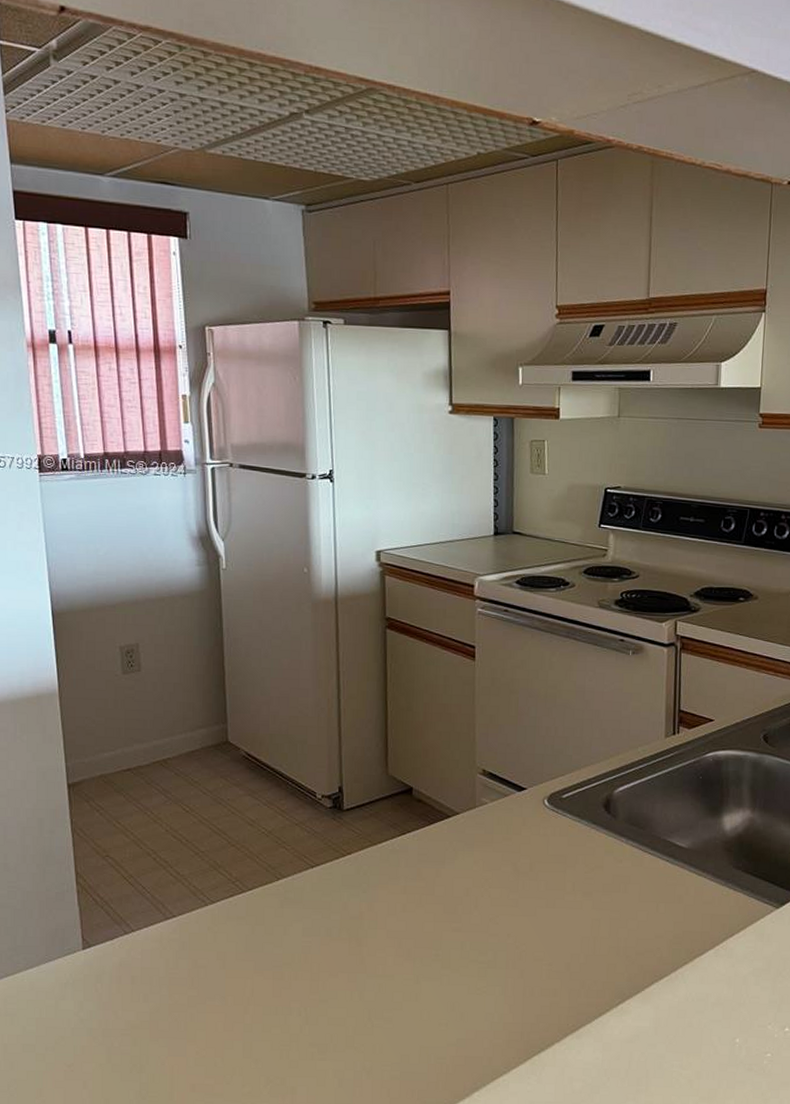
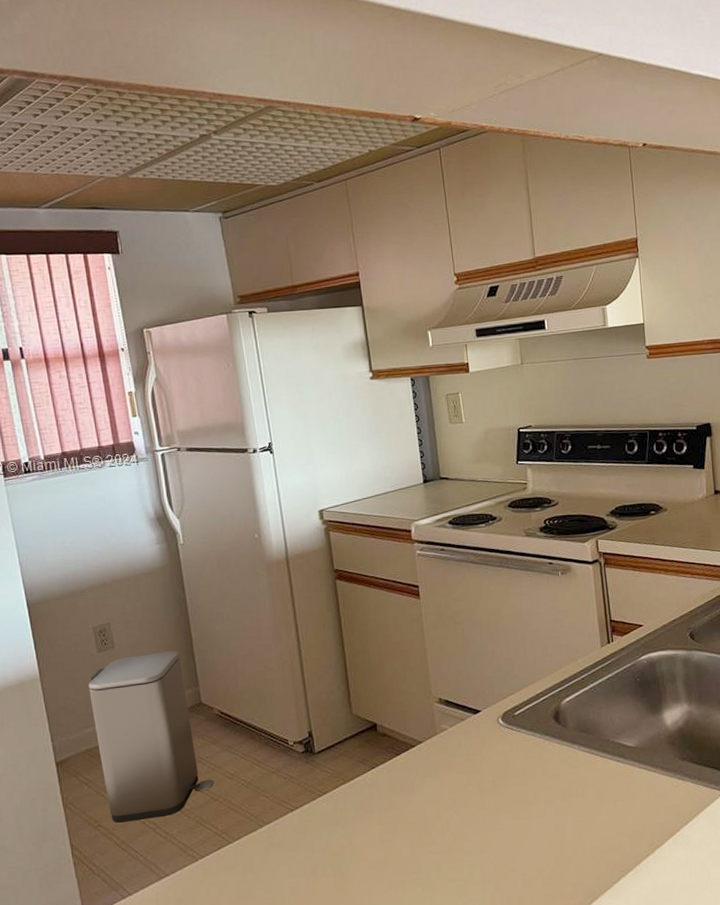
pedal bin: none [110,682,234,856] -> present [88,651,215,823]

